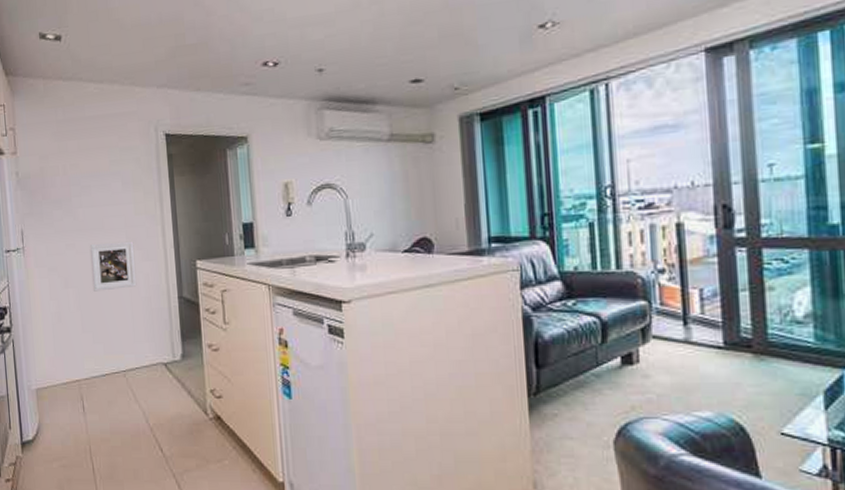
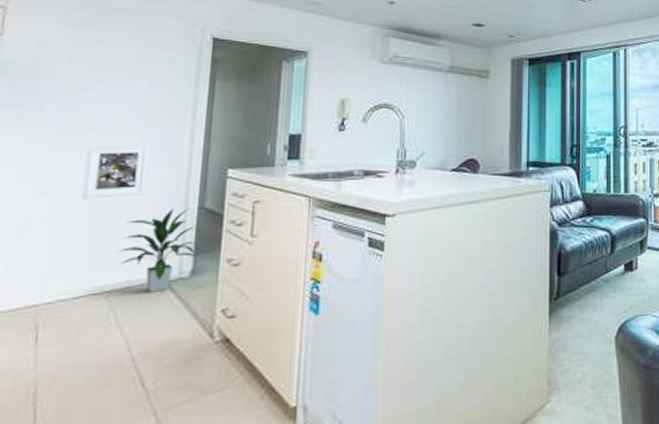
indoor plant: none [125,298,184,373] -> present [118,208,197,293]

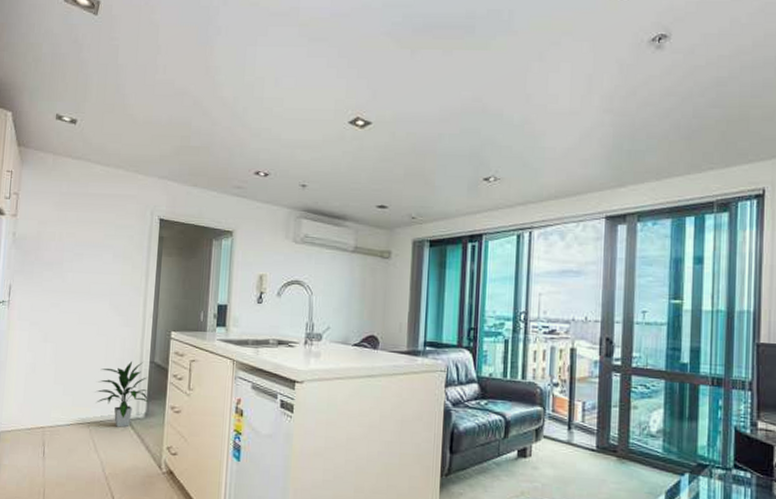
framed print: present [81,144,151,199] -> none [70,306,116,349]

